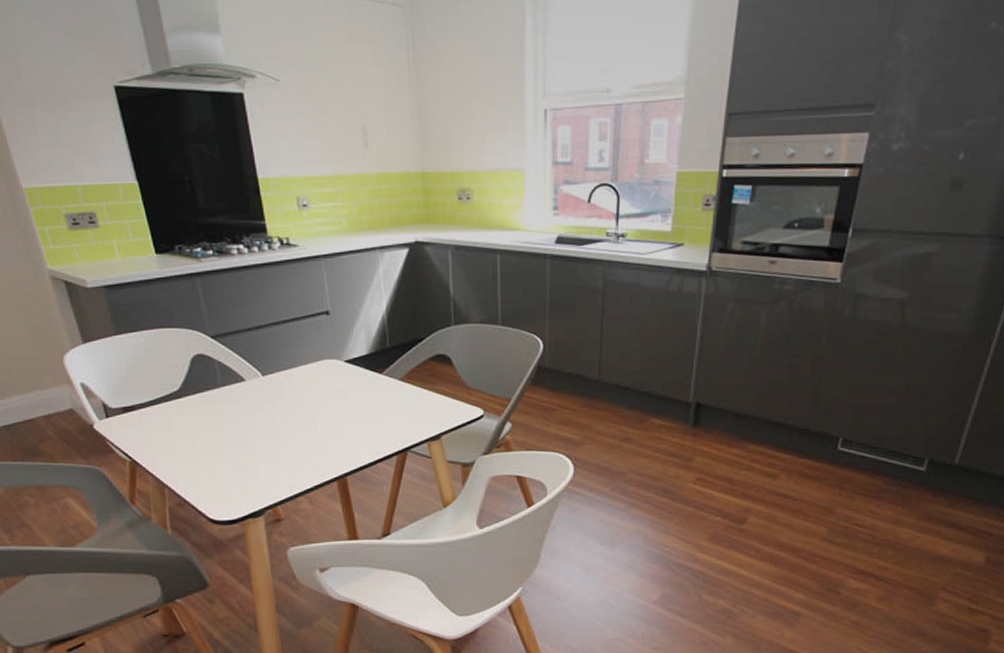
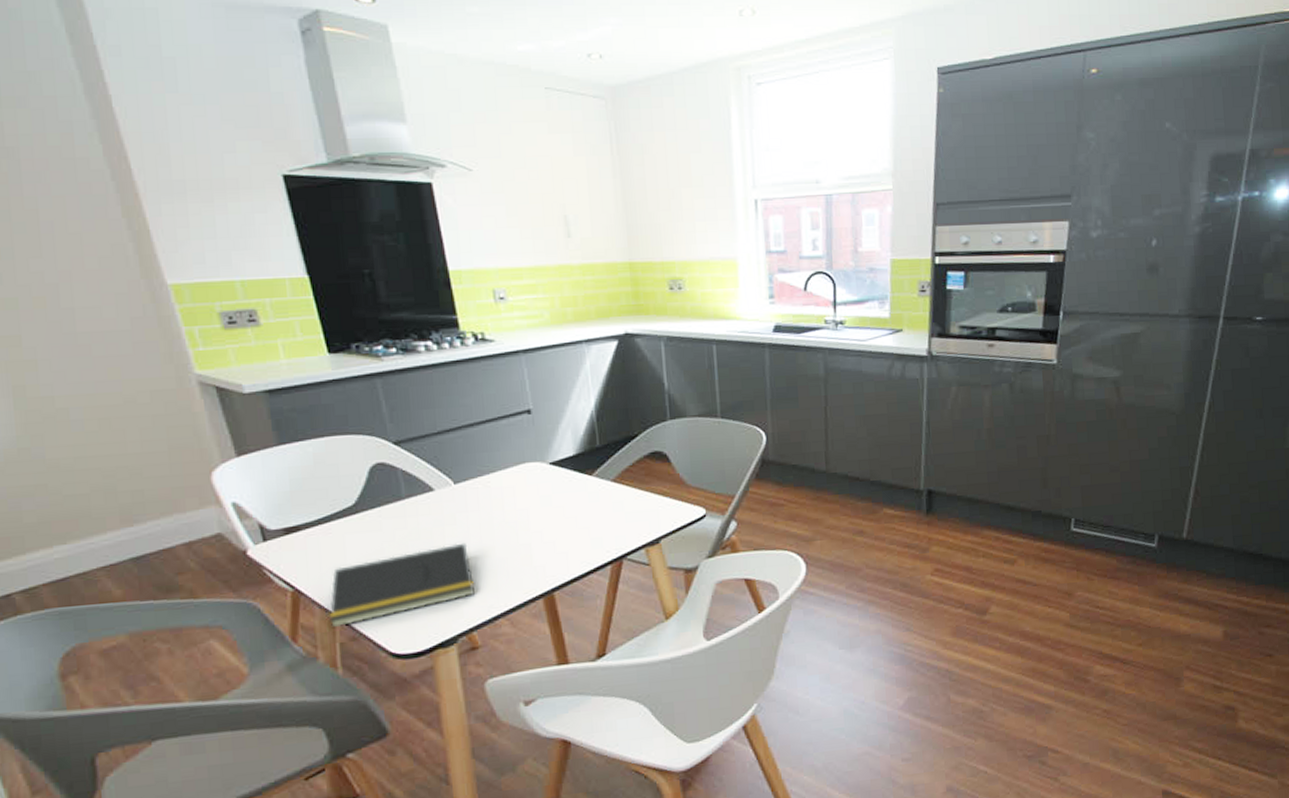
notepad: none [159,428,280,495] -> present [329,542,475,629]

